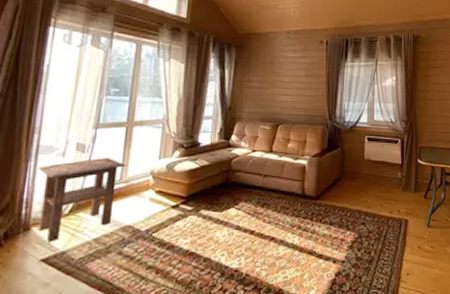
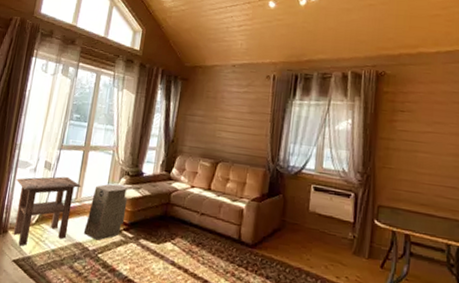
air purifier: none [134,158,184,219] -> present [84,184,128,241]

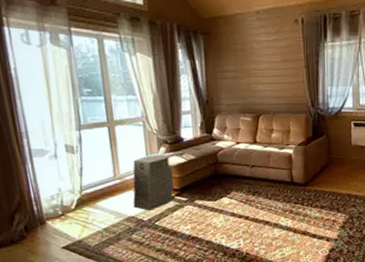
side table: present [13,176,82,246] -> none [36,157,117,233]

